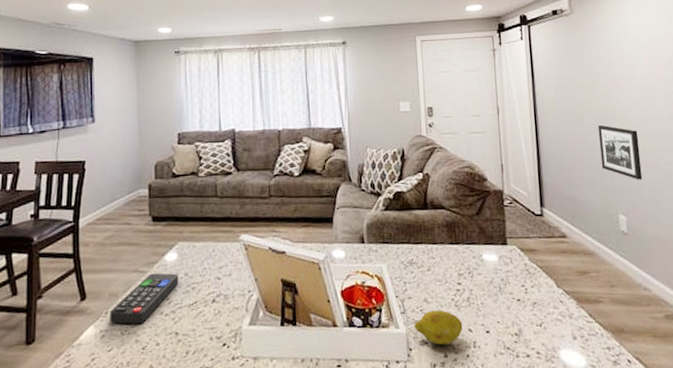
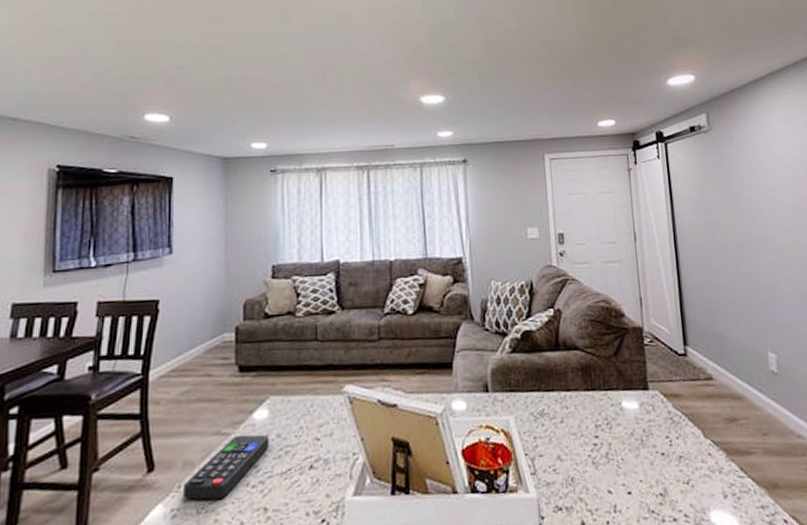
fruit: present [414,310,463,346] -> none [546,469,602,511]
picture frame: present [598,125,643,180] -> none [742,252,791,313]

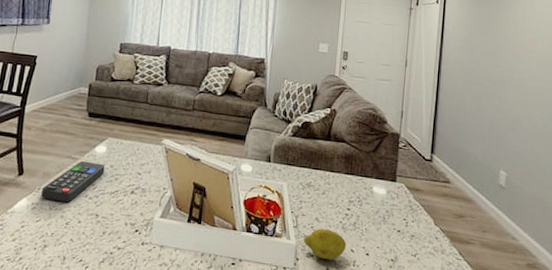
fruit: none [546,469,602,511] -> present [303,229,346,260]

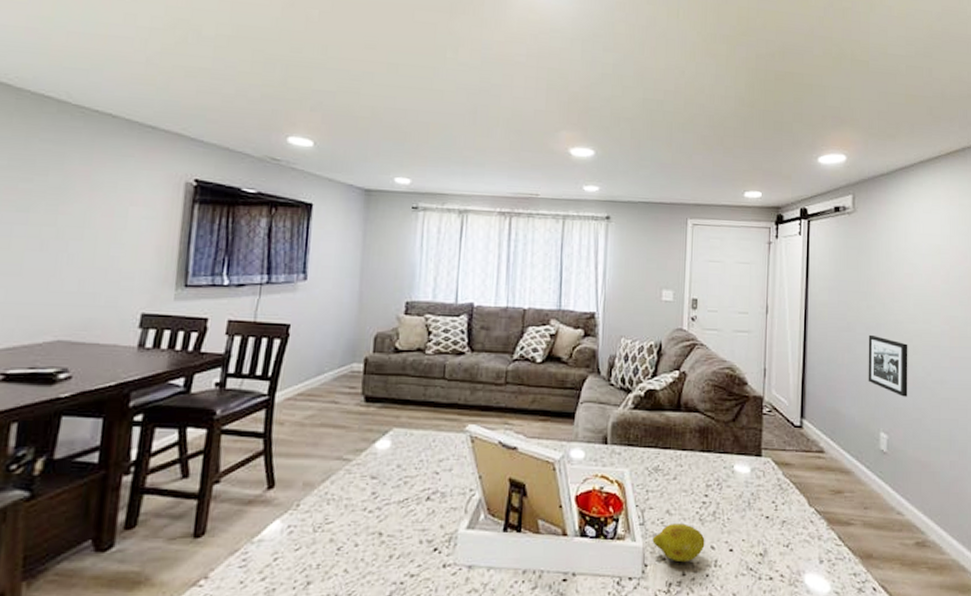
remote control: present [41,161,105,202] -> none [301,462,390,520]
picture frame: none [491,88,529,143] -> present [868,334,908,397]

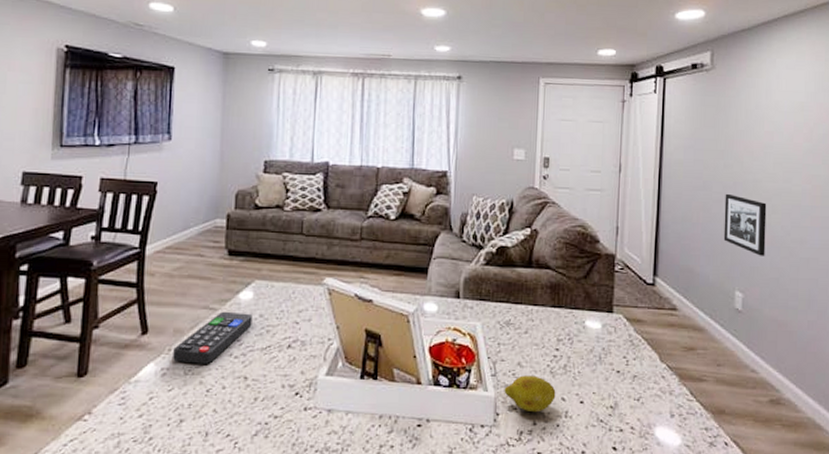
remote control: none [301,462,390,520] -> present [173,311,253,364]

